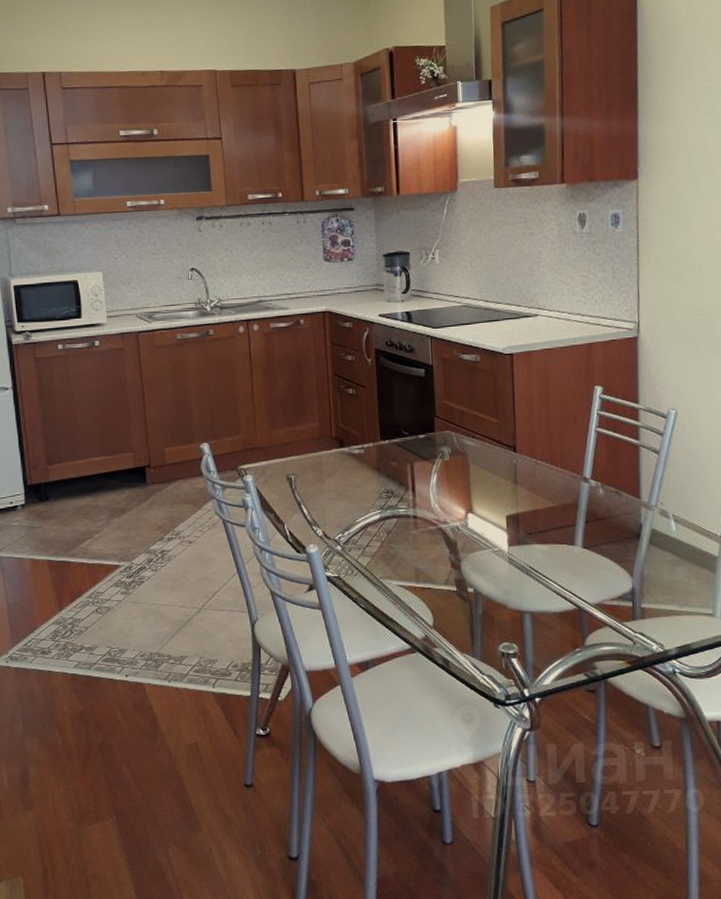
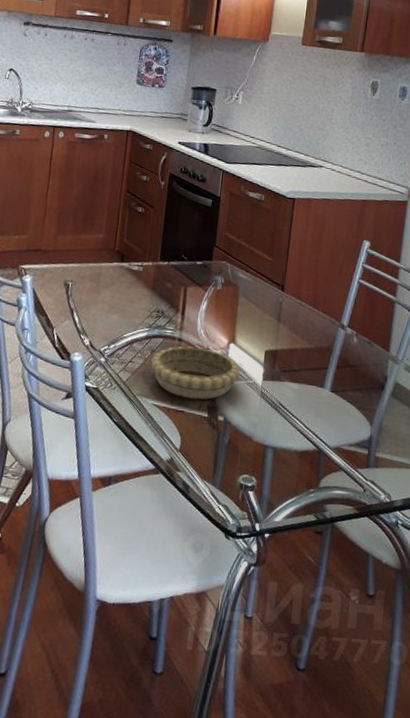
decorative bowl: none [388,522,483,575] -> present [150,346,240,400]

